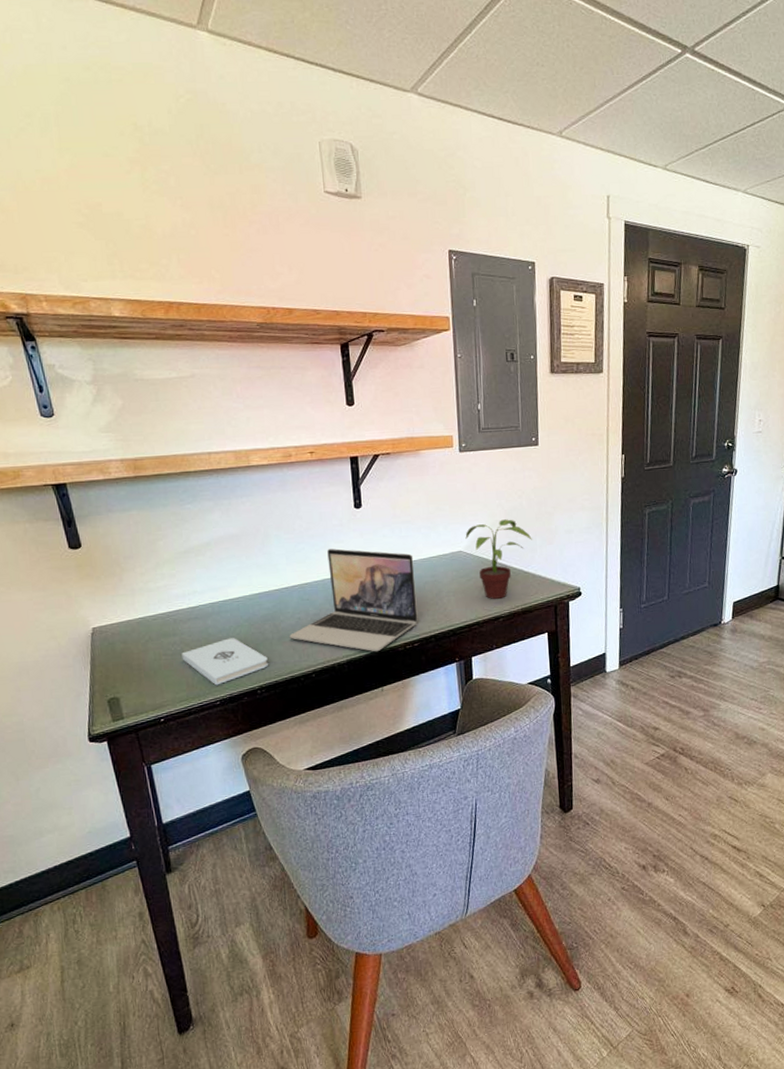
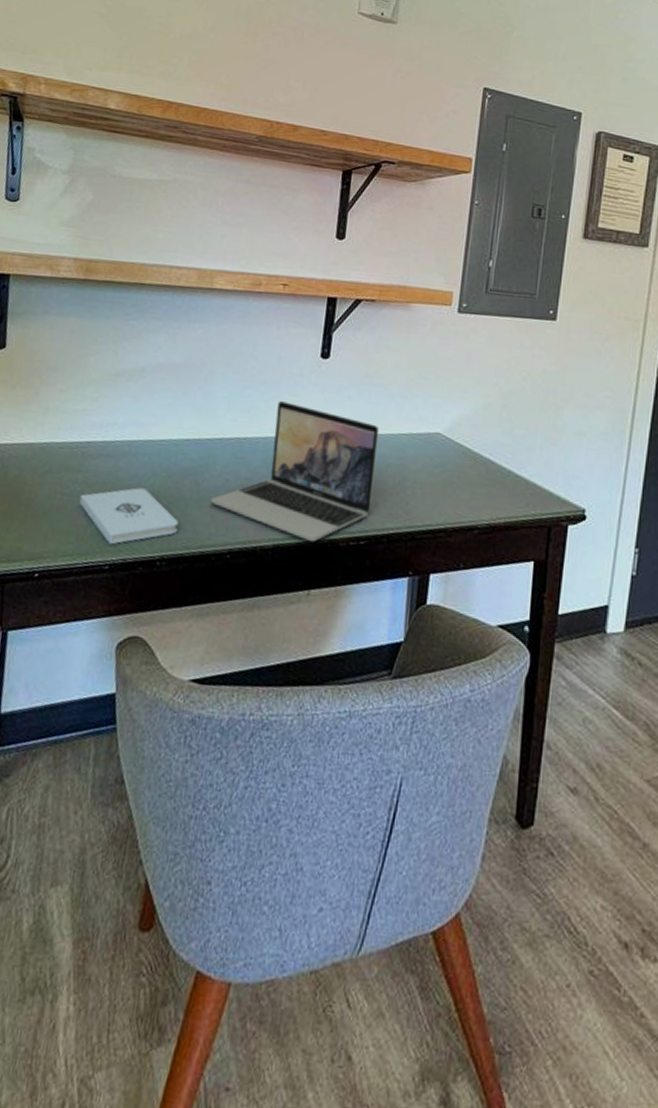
potted plant: present [465,519,532,599] -> none [447,403,532,504]

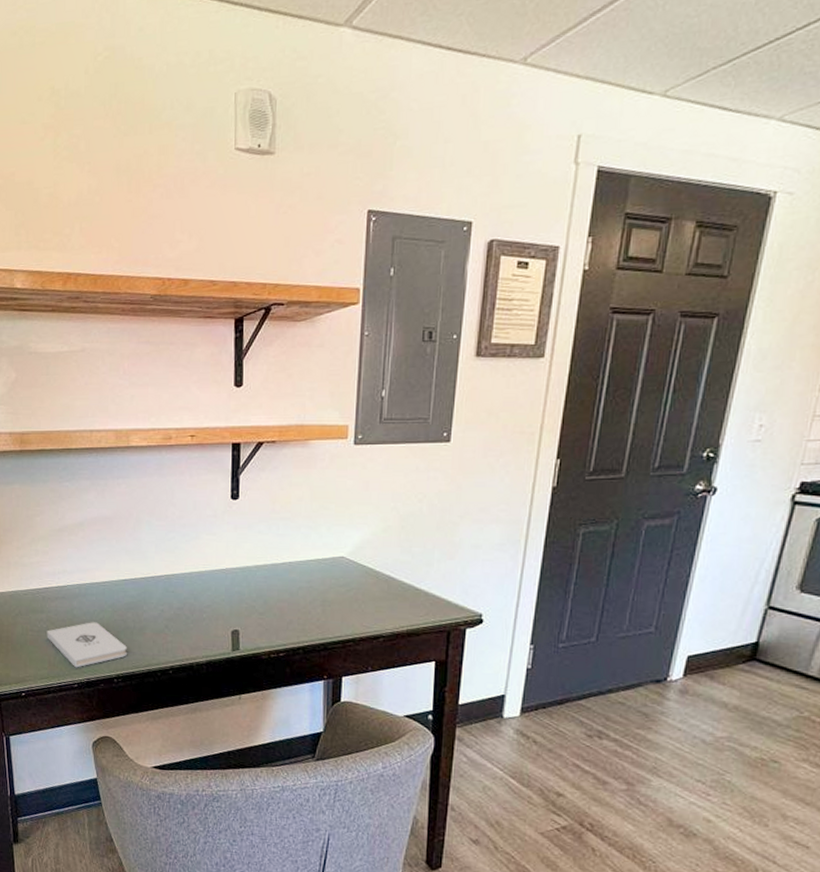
laptop: present [210,401,380,542] -> none [151,541,289,657]

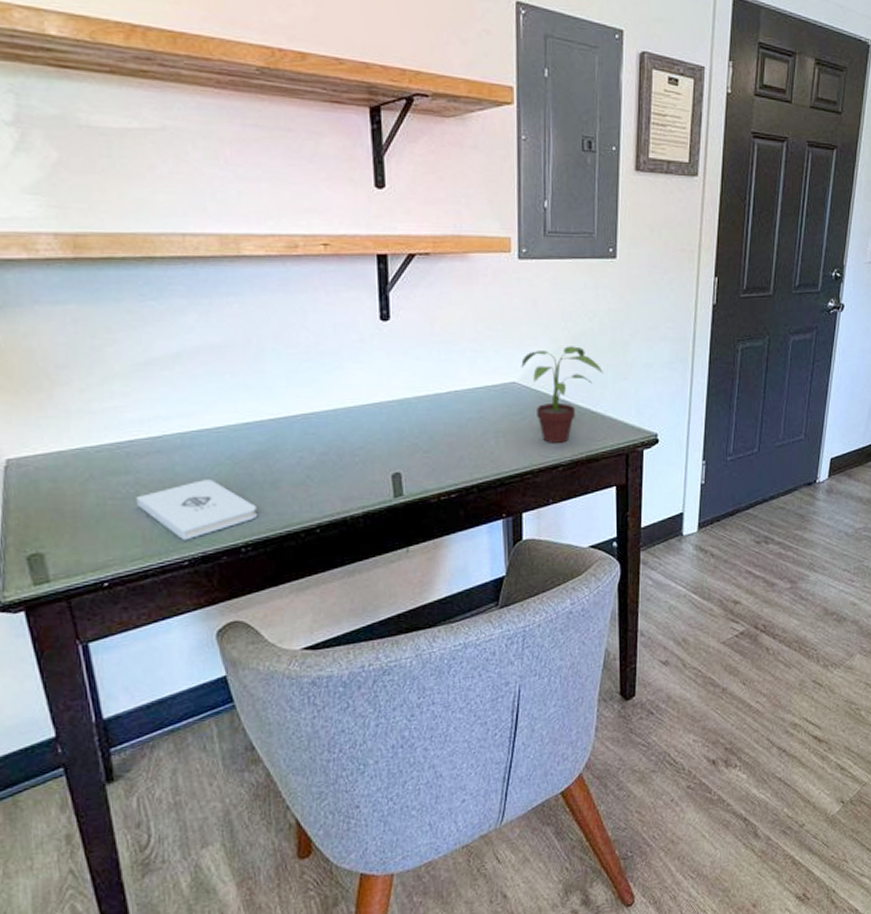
potted plant: none [350,525,429,616] -> present [521,346,603,443]

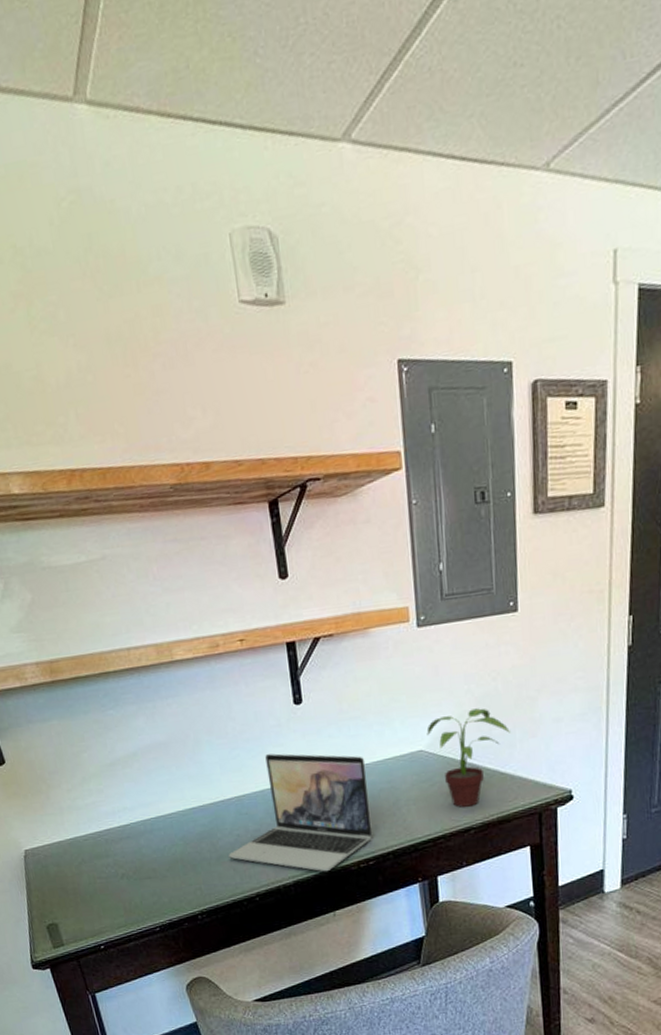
notepad: present [136,479,258,541] -> none [116,858,209,911]
laptop: none [287,371,457,504] -> present [228,753,373,872]

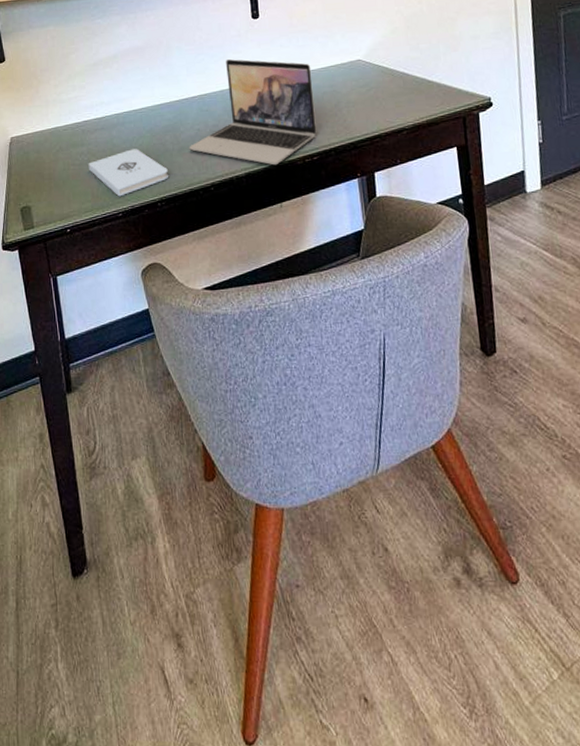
notepad: none [116,858,209,911] -> present [88,149,169,197]
potted plant: present [426,708,510,807] -> none [363,26,435,110]

